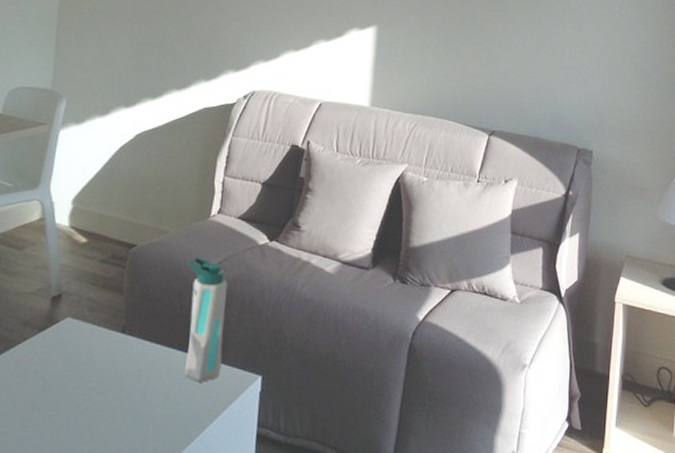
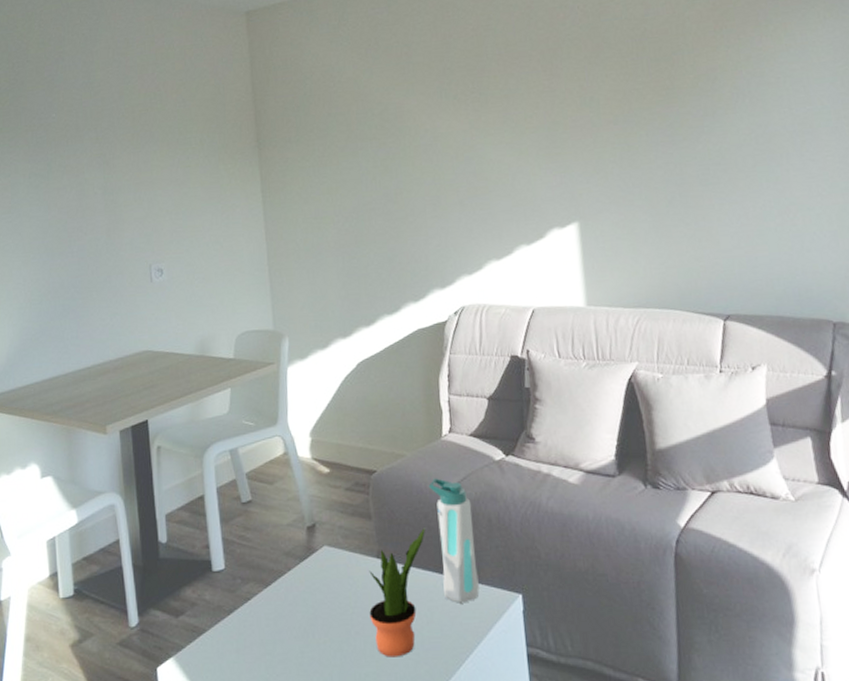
potted plant: none [103,306,178,434] -> present [369,528,426,657]

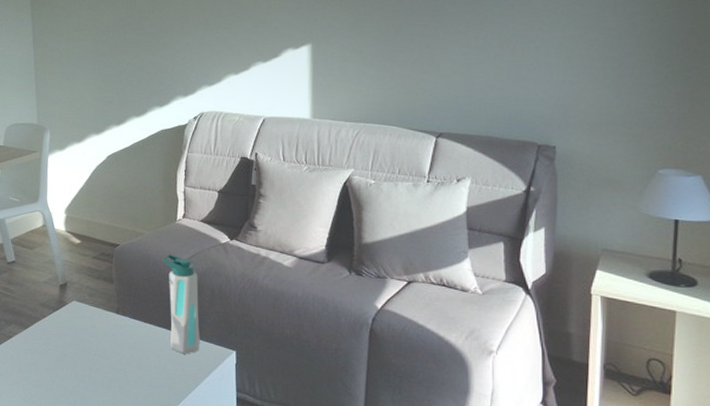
potted plant: present [369,528,426,657] -> none [108,293,159,391]

